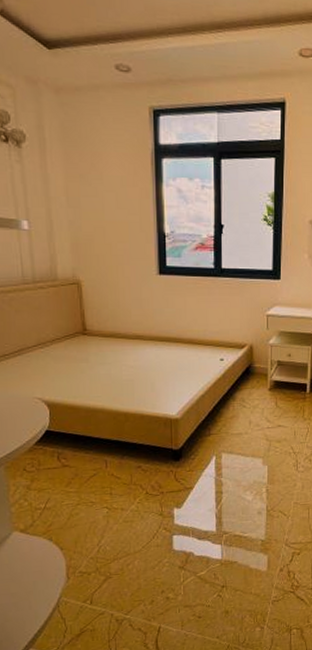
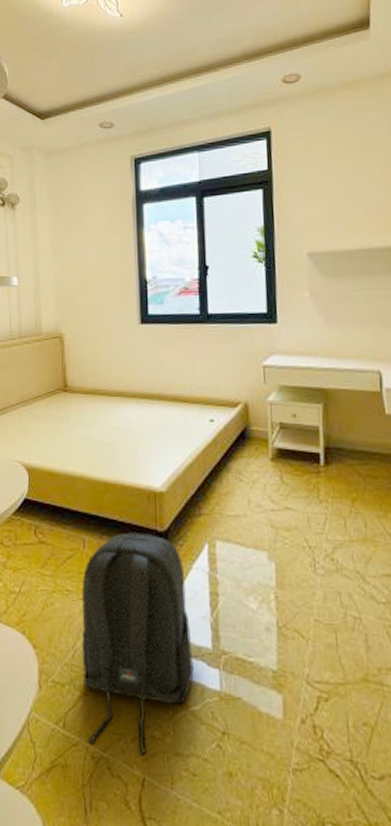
backpack: none [104,451,201,612] -> present [81,532,194,756]

